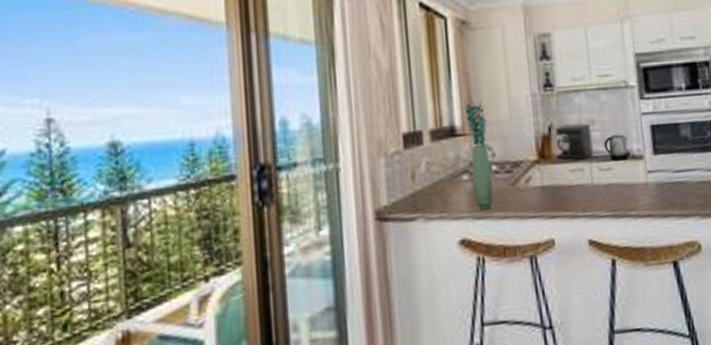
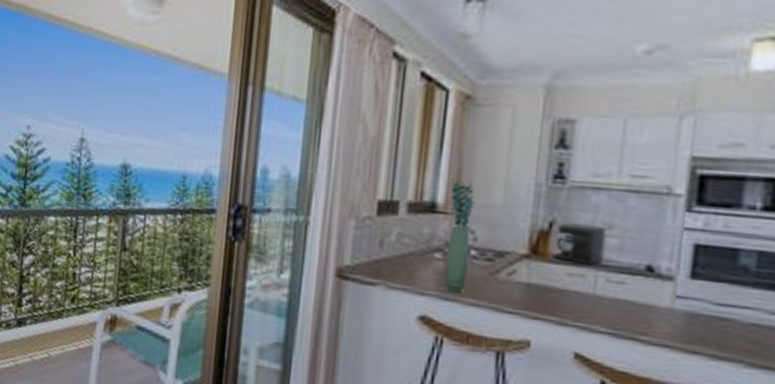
kettle: present [604,134,628,161] -> none [620,245,656,277]

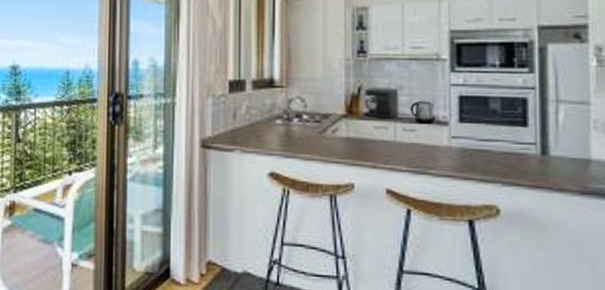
vase: present [445,178,475,294] -> none [282,59,303,152]
kettle: none [620,245,656,277] -> present [410,100,434,124]

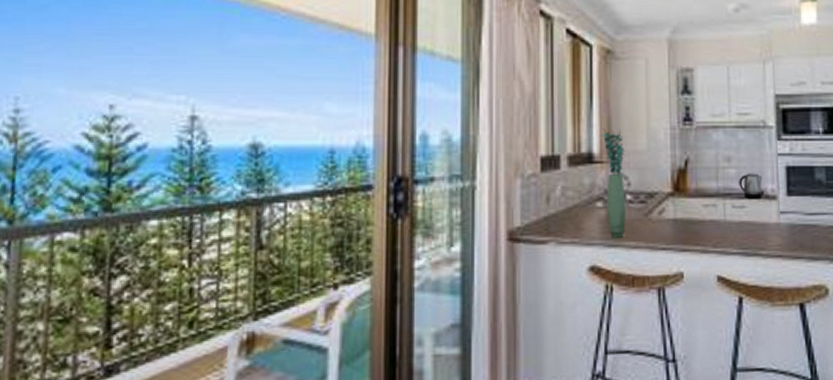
vase: none [282,59,303,152] -> present [602,128,626,239]
coffee maker: present [363,86,399,120] -> none [690,158,728,196]

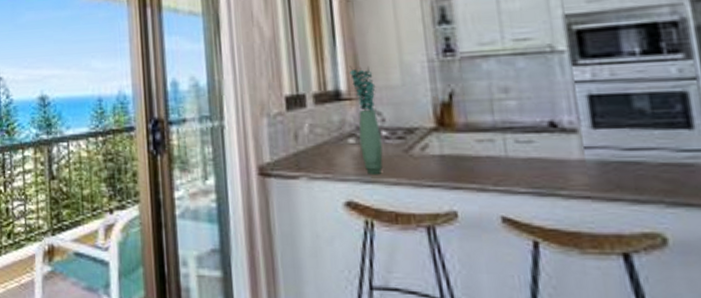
kettle: present [739,173,763,199] -> none [522,104,556,133]

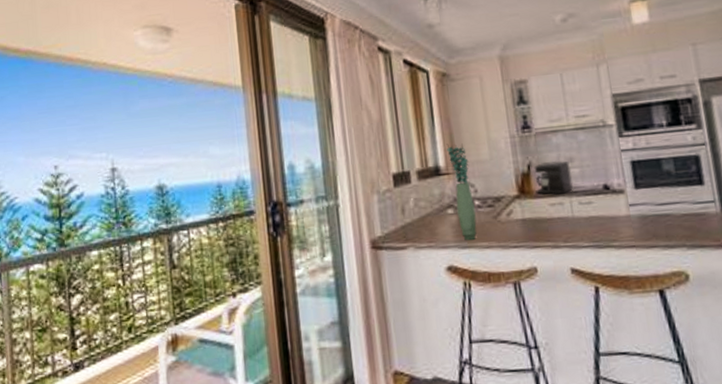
coffee maker: none [457,90,508,131] -> present [534,160,573,195]

